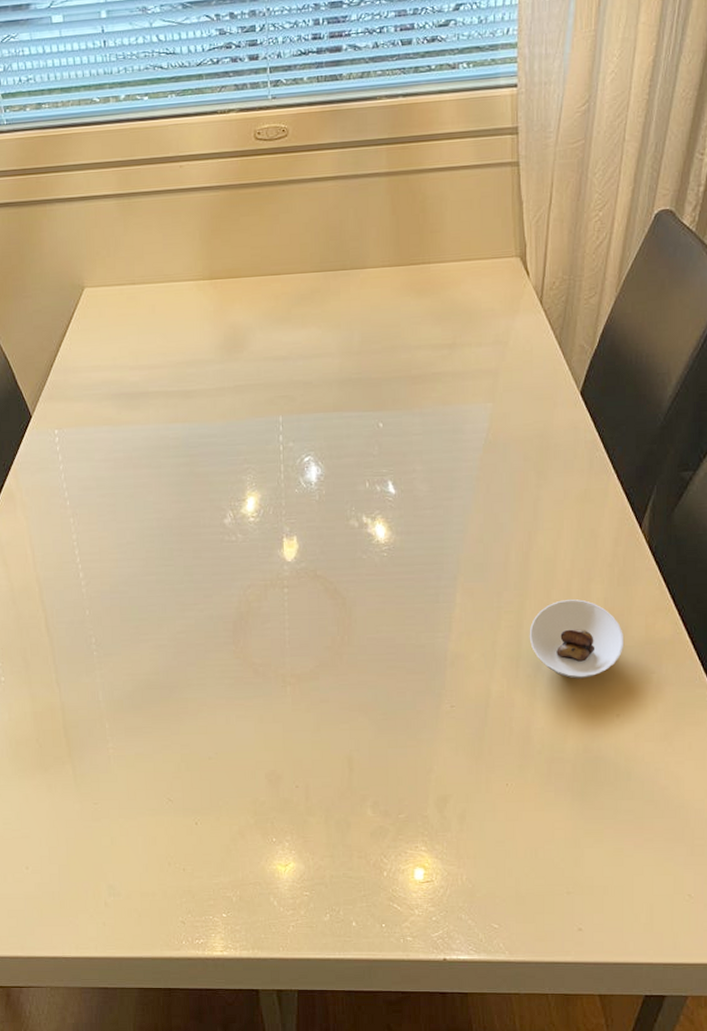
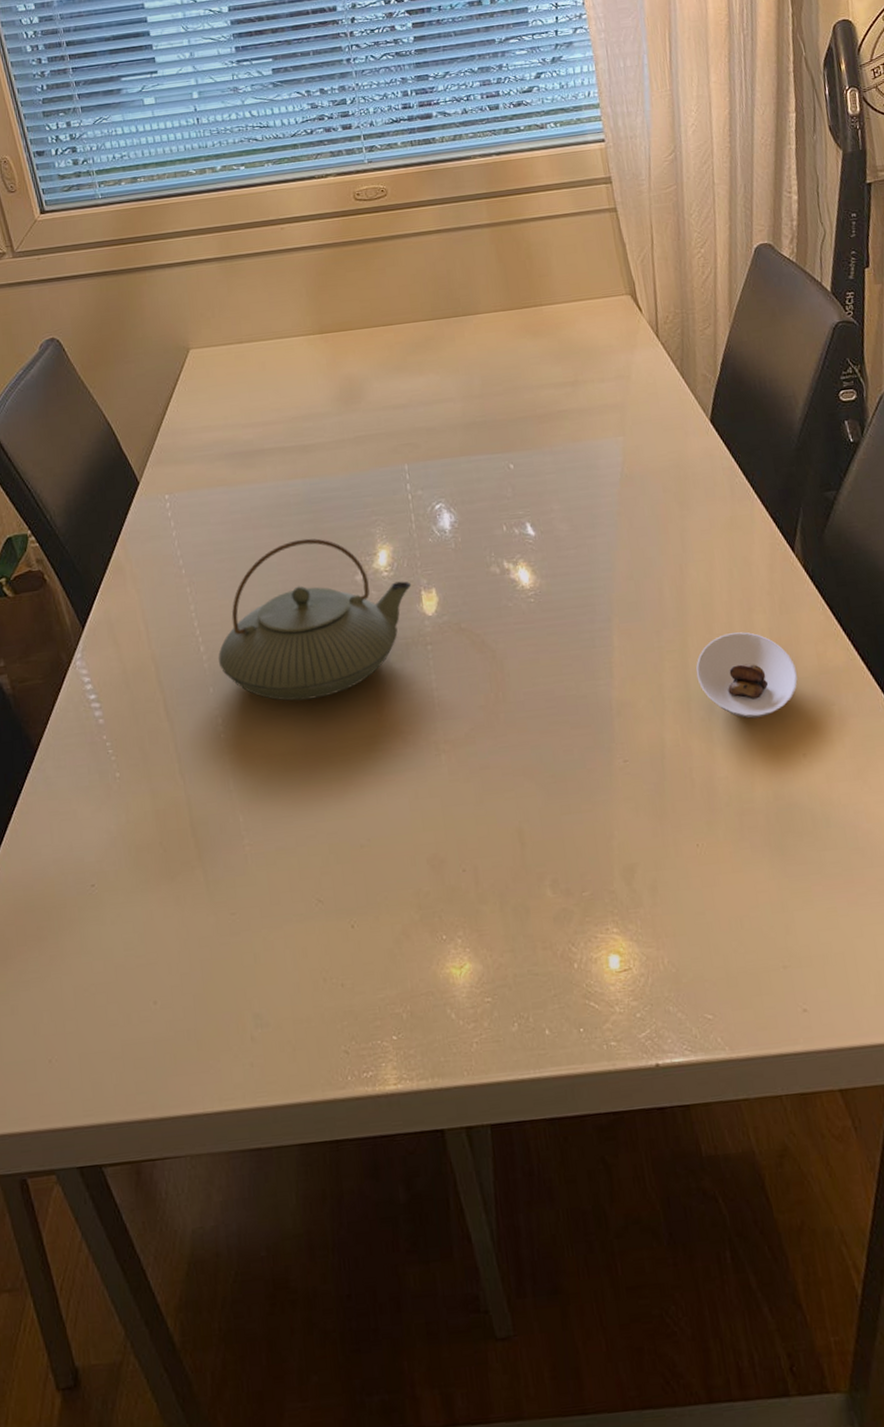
teapot: none [95,480,275,628] -> present [218,538,412,701]

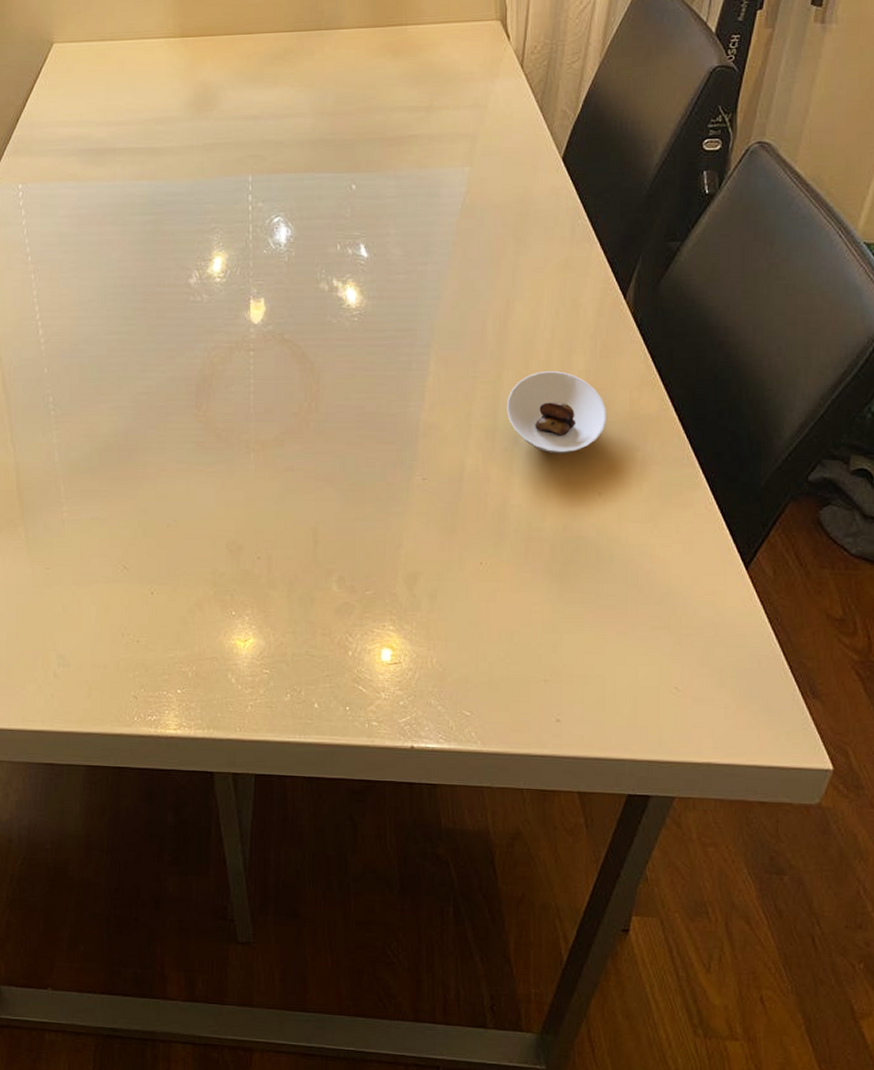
teapot: present [218,538,412,701] -> none [55,239,242,389]

